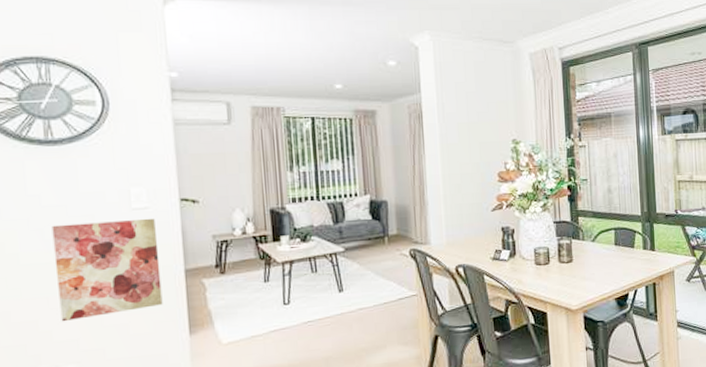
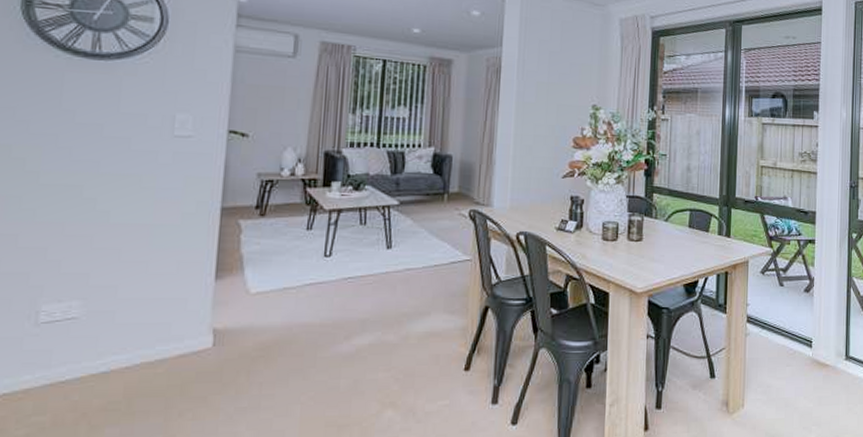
wall art: present [52,218,163,322] -> none [74,144,197,252]

